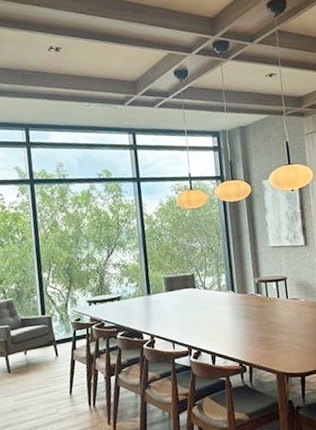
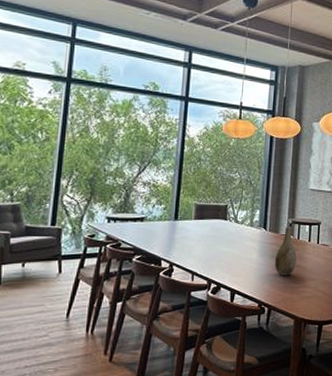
vase: none [247,285,269,334] -> present [274,226,297,276]

